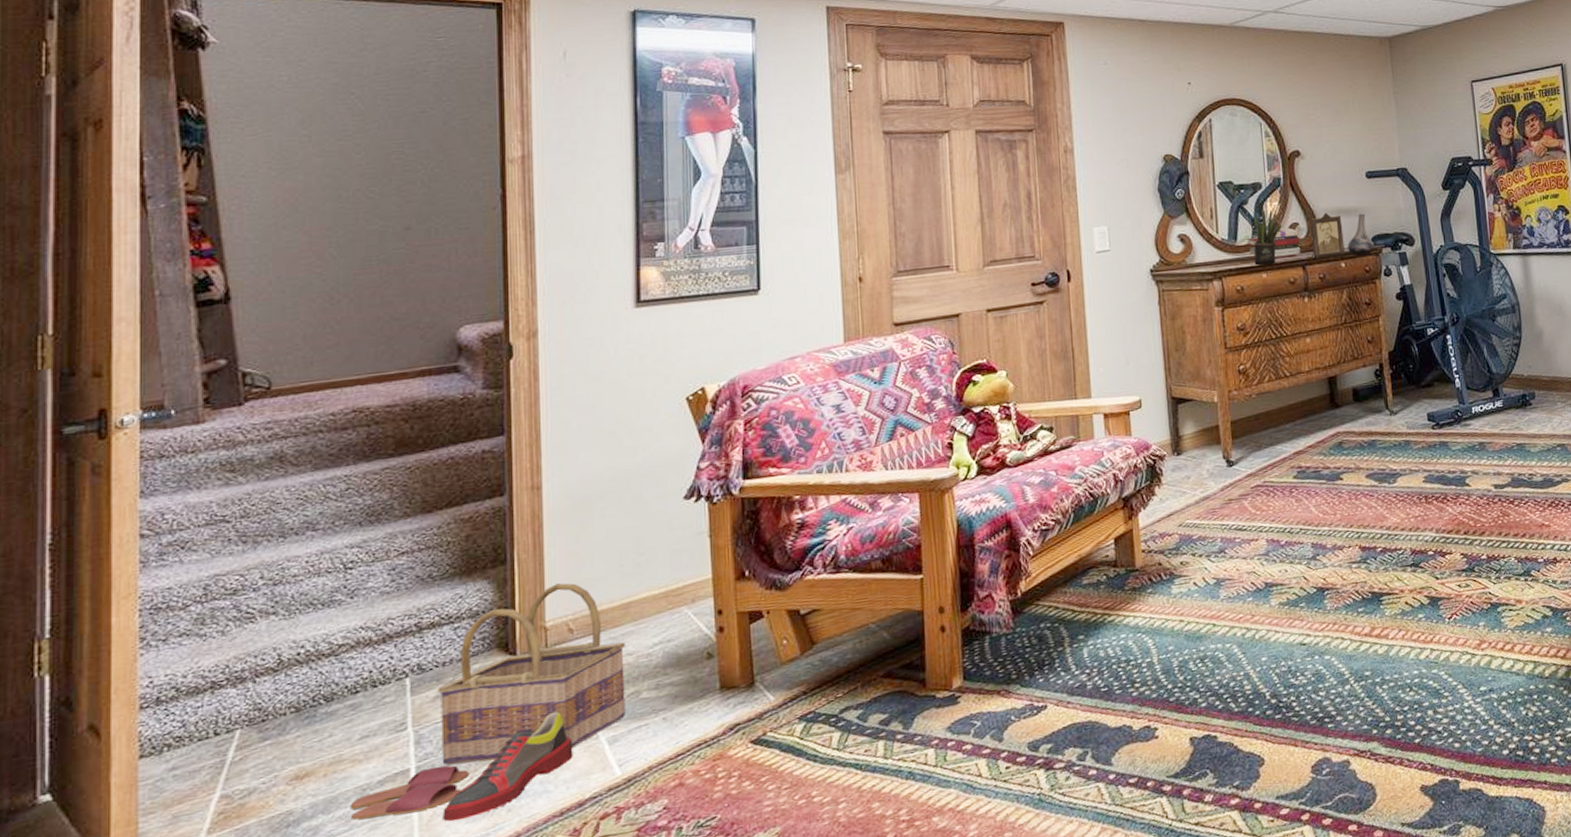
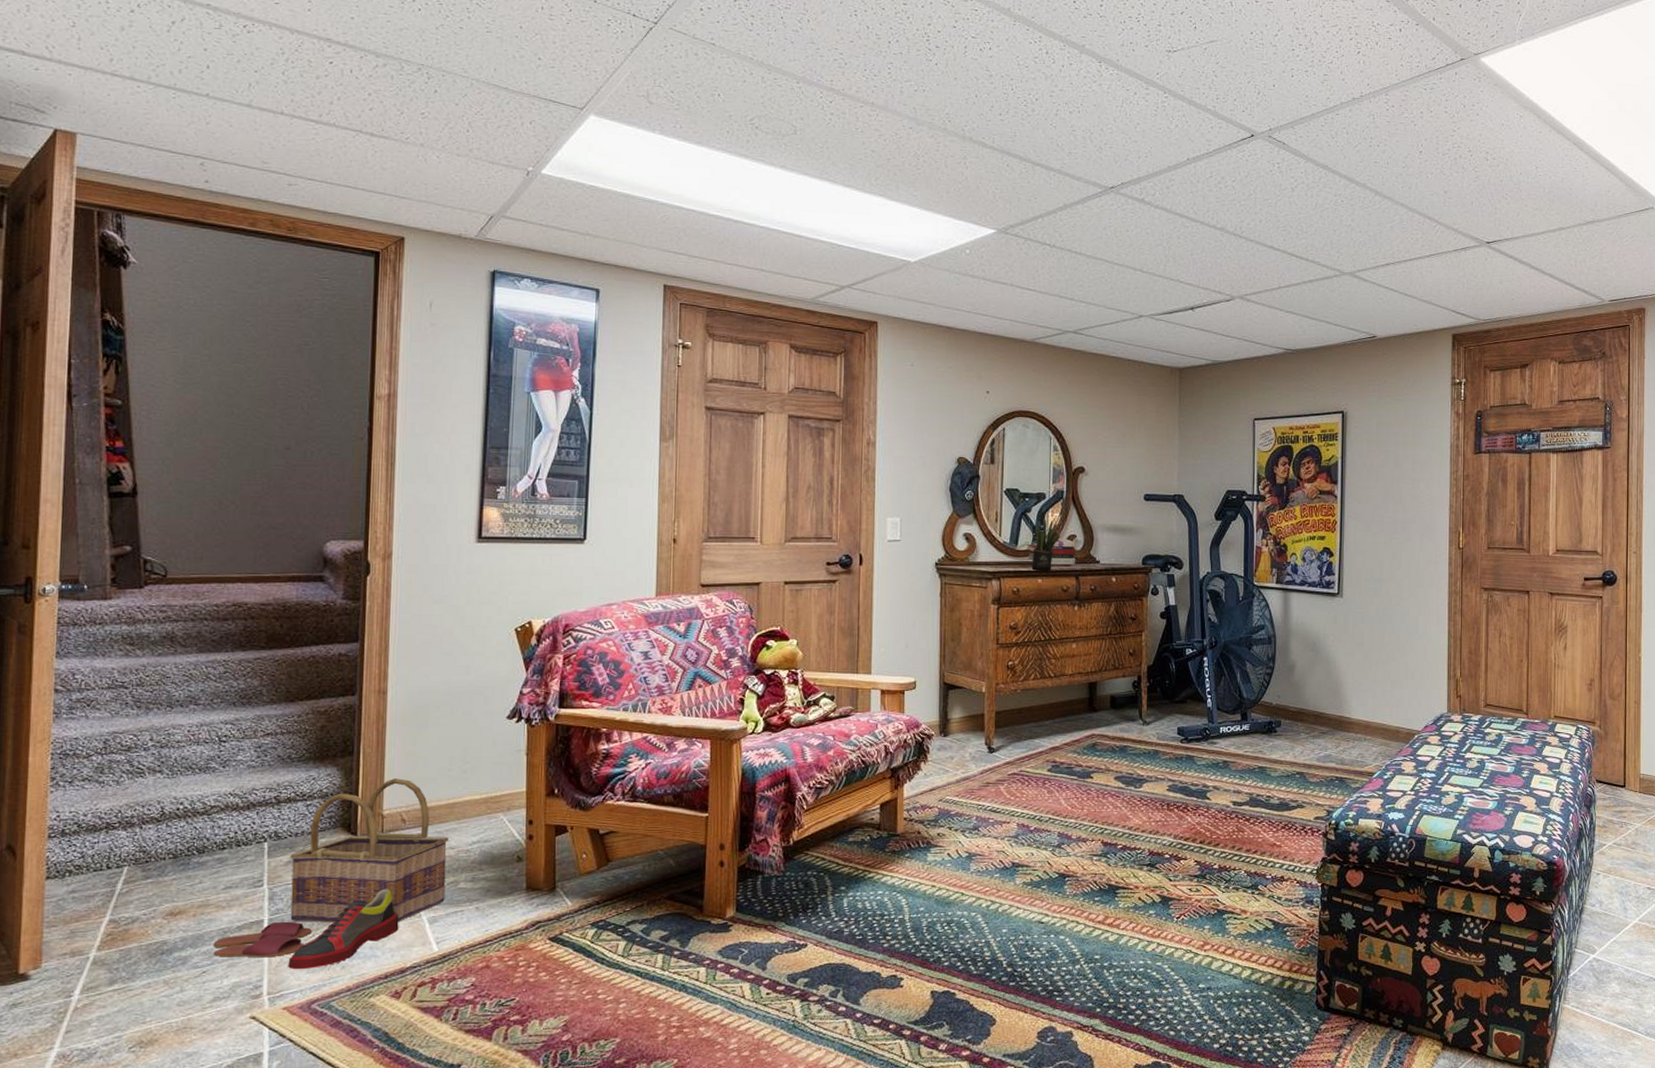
photo frame: present [1310,212,1345,260] -> none [1086,528,1117,572]
decorative vase: present [1347,213,1375,257] -> none [1119,533,1145,574]

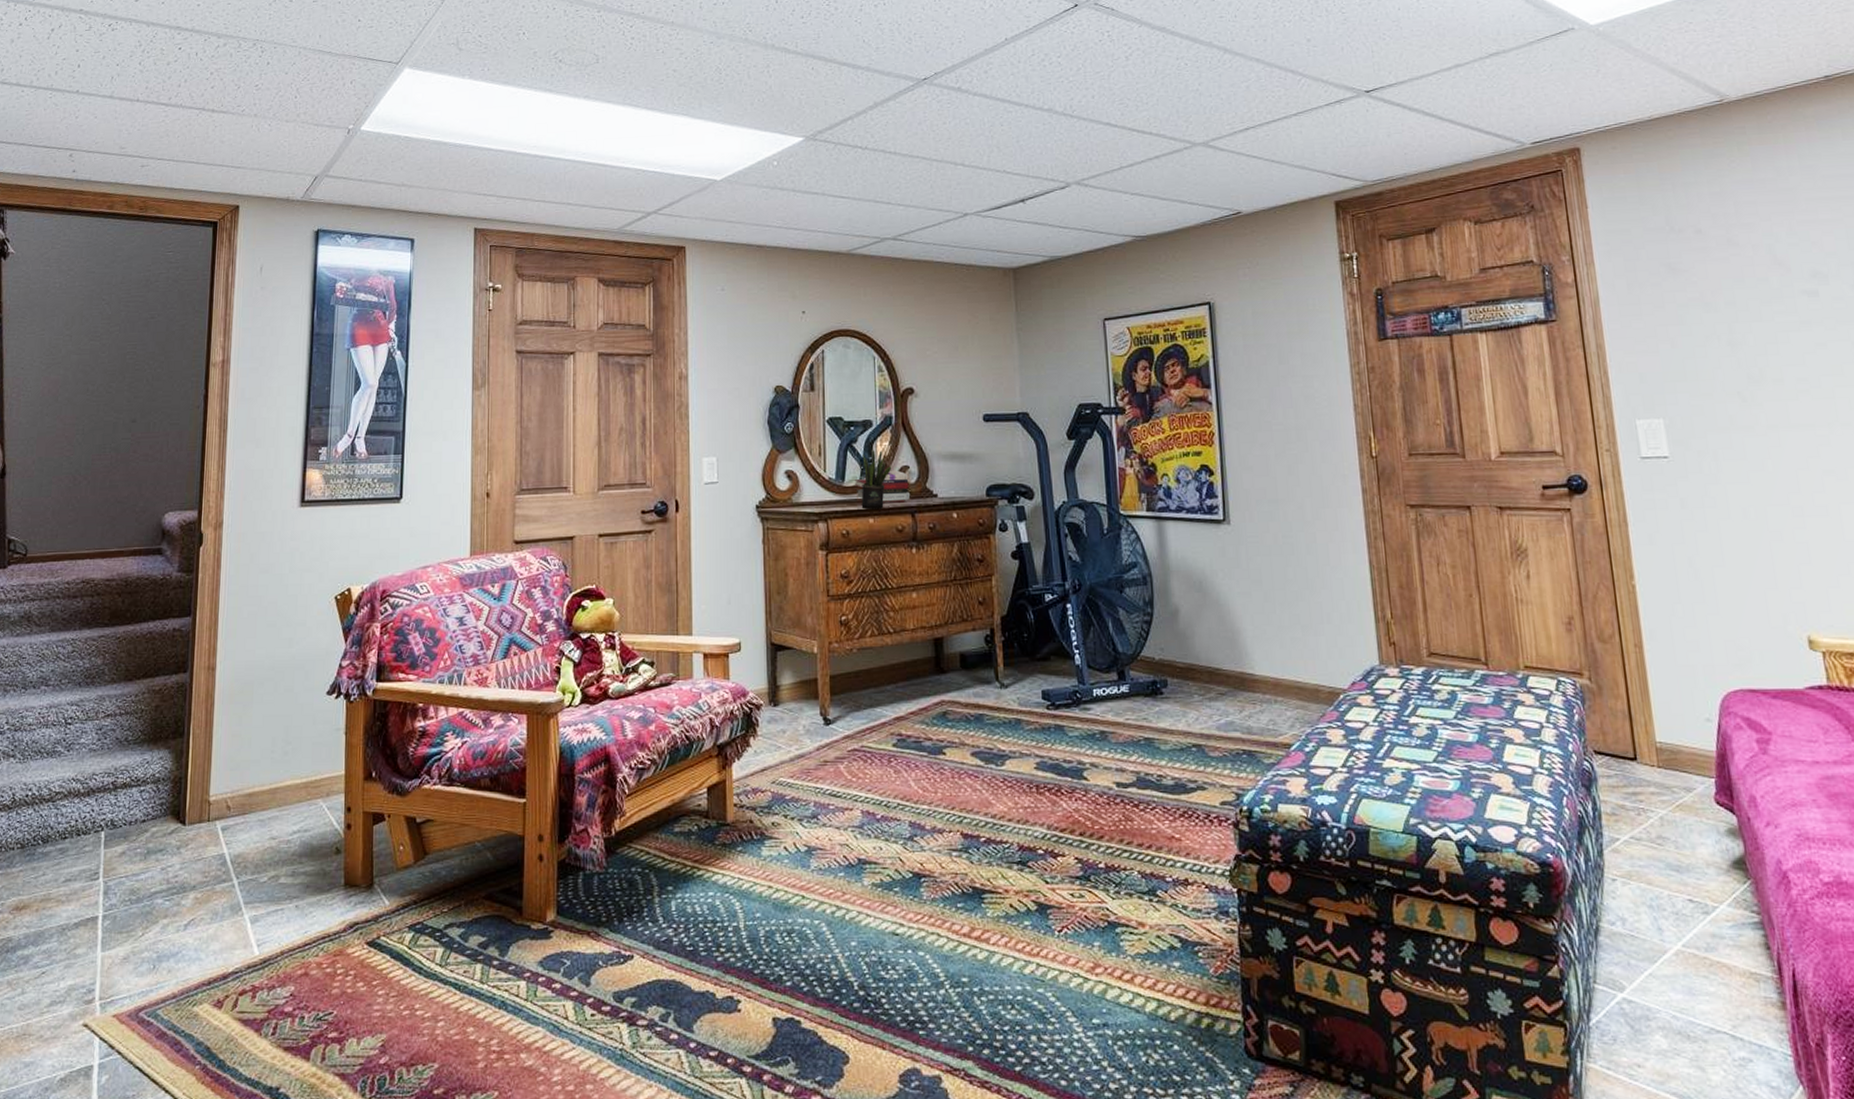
slippers: present [213,921,312,958] -> none [52,918,142,958]
shoe: present [288,888,399,970] -> none [119,883,223,973]
basket: present [290,778,449,922] -> none [122,761,270,921]

